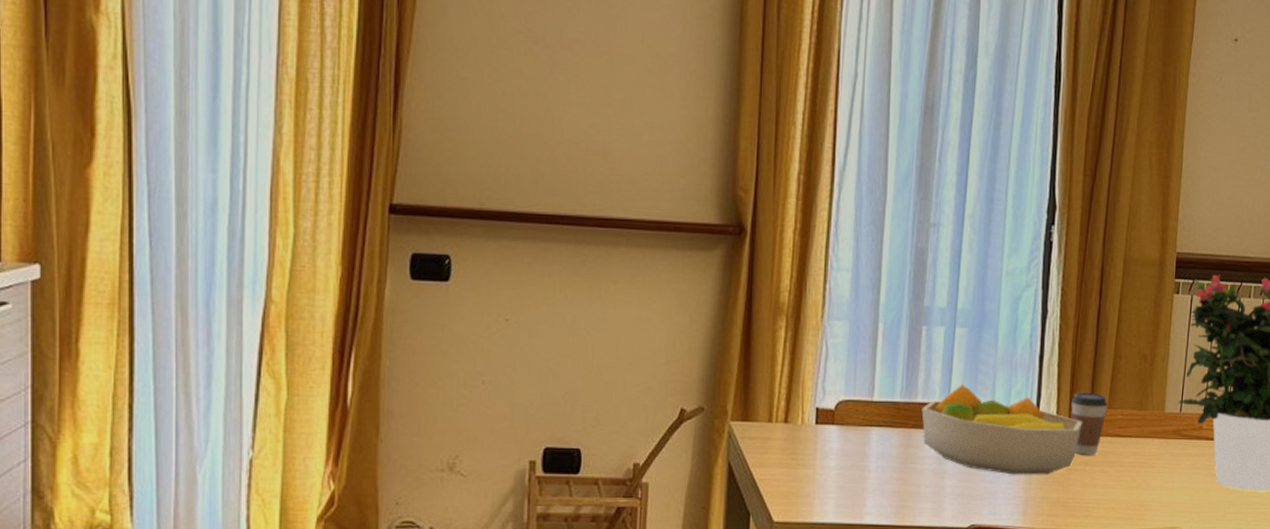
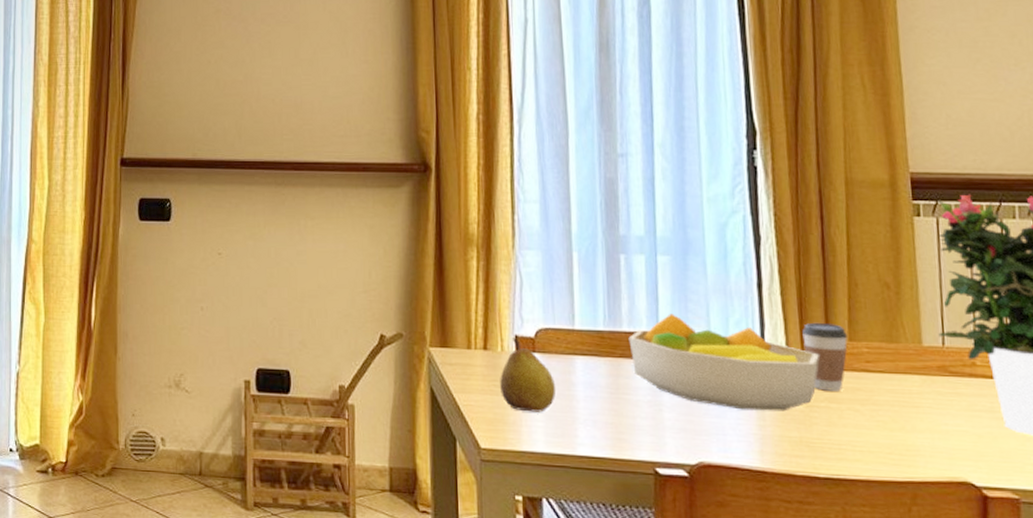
fruit: none [797,410,851,484] -> present [500,338,557,412]

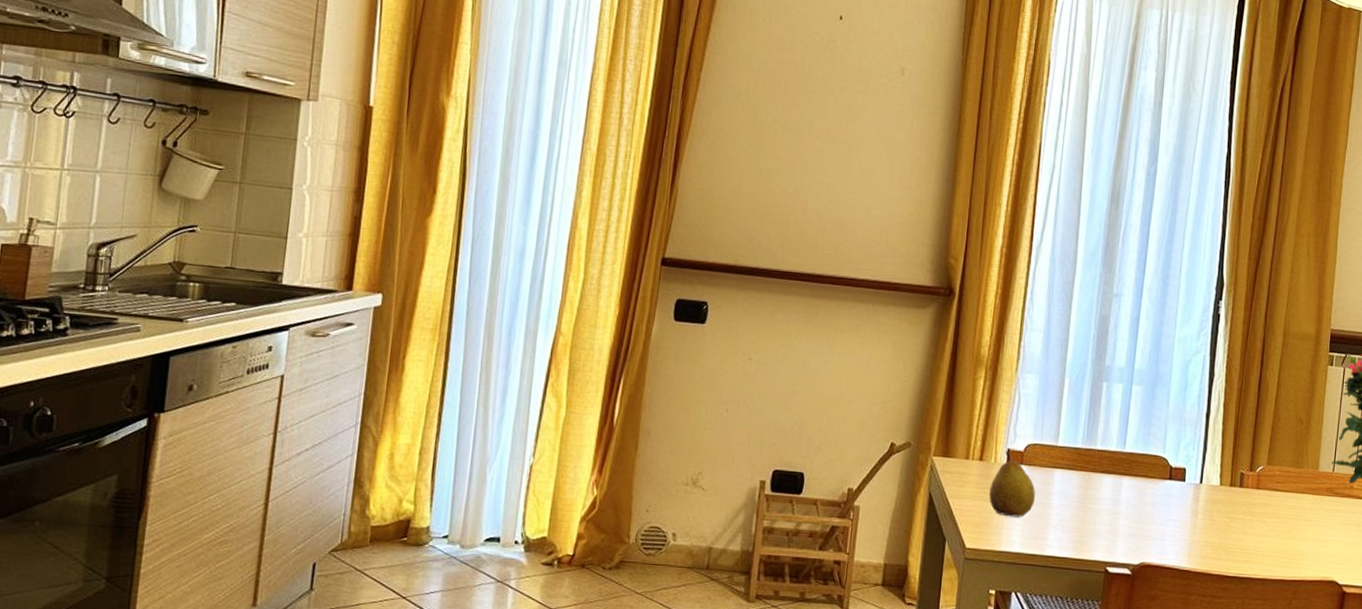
fruit bowl: present [628,314,819,412] -> none [1100,436,1244,522]
coffee cup: present [802,322,849,391] -> none [1233,448,1267,506]

